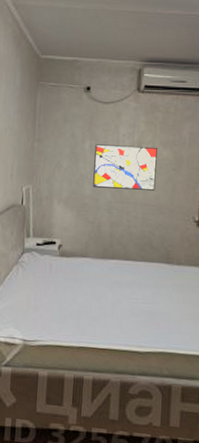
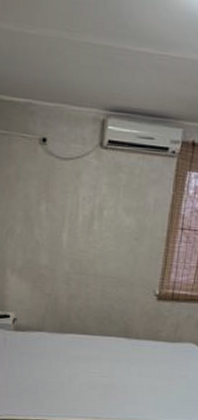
wall art: present [93,144,157,191] -> none [49,207,120,262]

